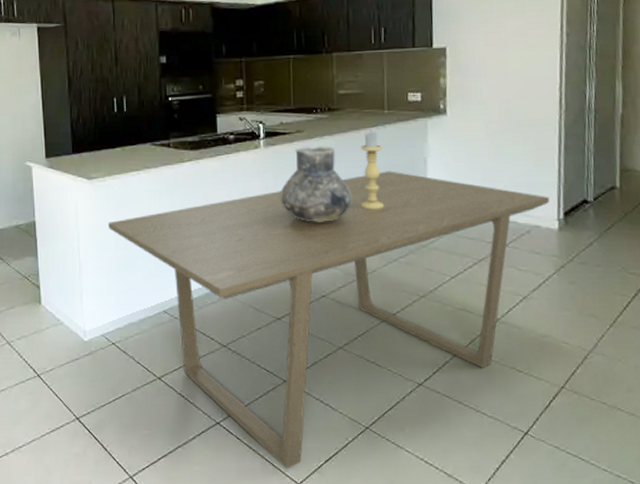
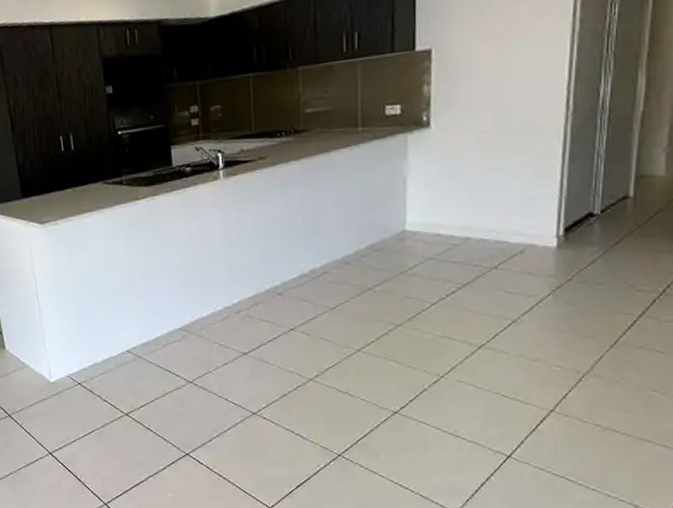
dining table: present [107,171,549,470] -> none [64,194,548,495]
vase: present [280,145,352,222] -> none [243,172,322,254]
candle holder: present [360,129,384,210] -> none [331,150,357,238]

